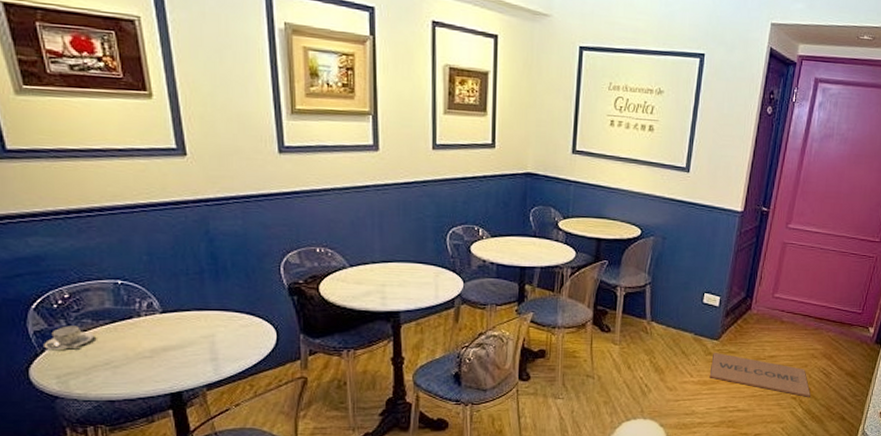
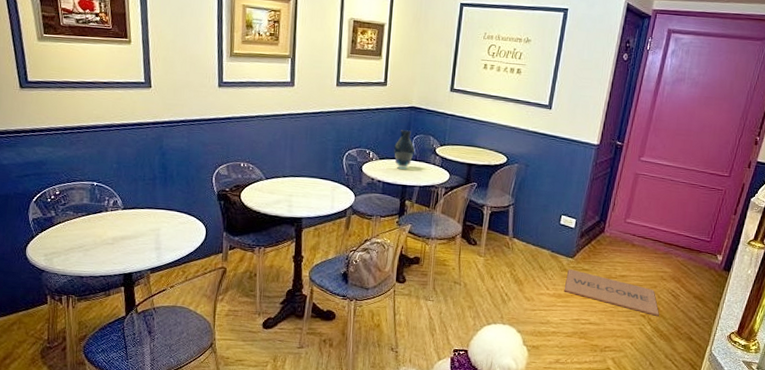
teacup: present [44,325,94,350] -> none [38,216,73,234]
vase: none [507,201,533,249] -> present [393,130,415,170]

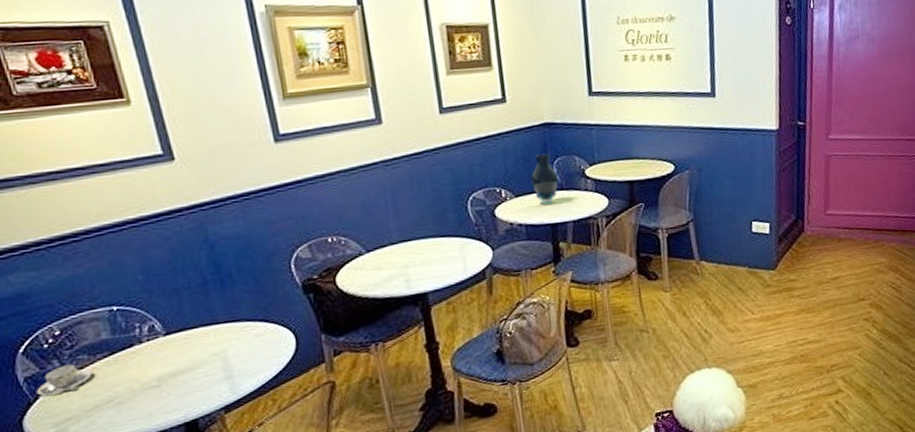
teacup: none [38,216,73,234] -> present [37,364,92,396]
doormat: present [564,269,659,316] -> none [771,283,883,317]

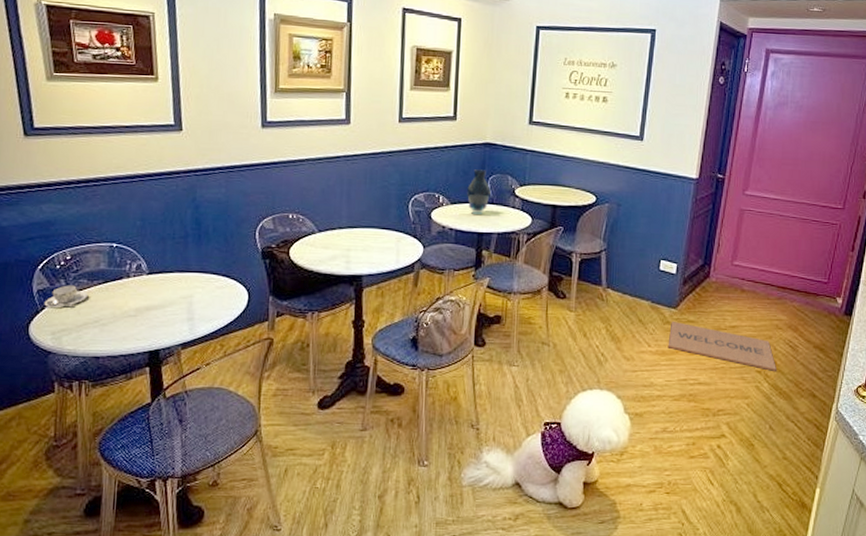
doormat: none [771,283,883,317] -> present [667,322,776,371]

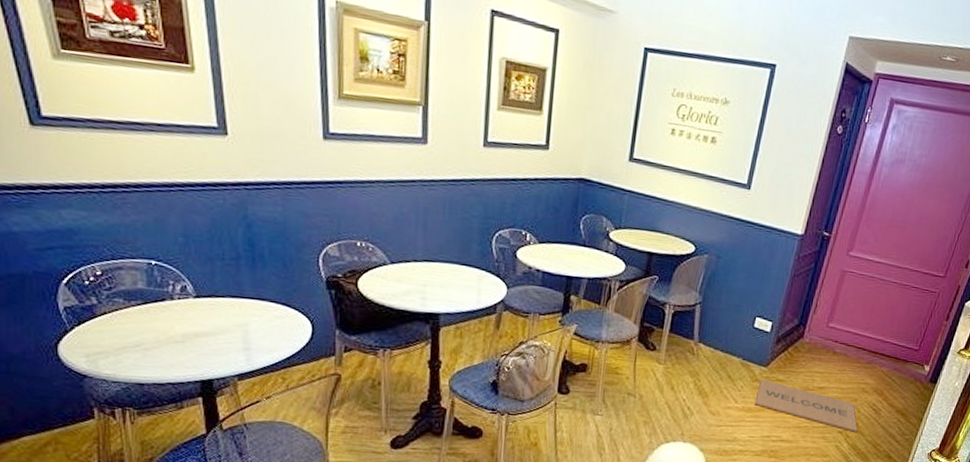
teacup: present [44,285,88,307] -> none [74,304,125,328]
vase: present [466,169,491,216] -> none [556,207,583,258]

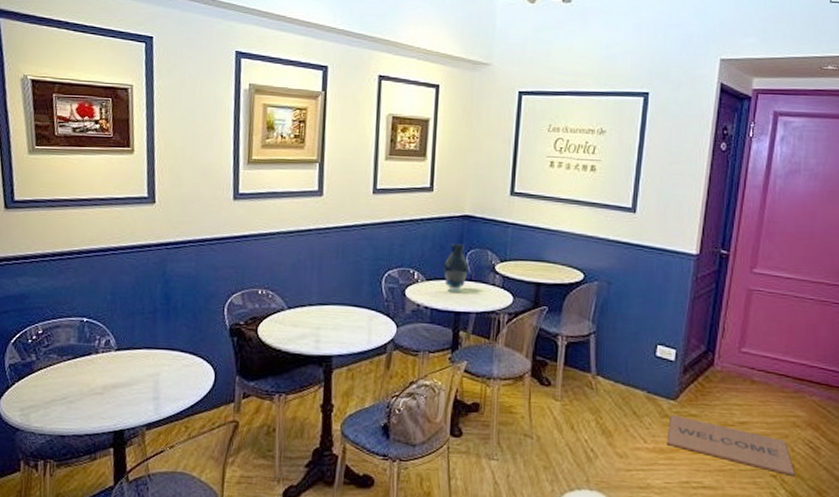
vase: none [556,207,583,258] -> present [442,243,469,293]

